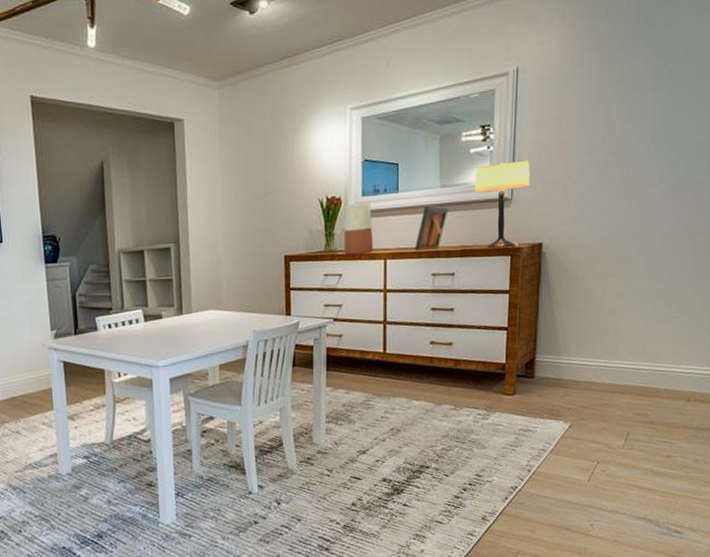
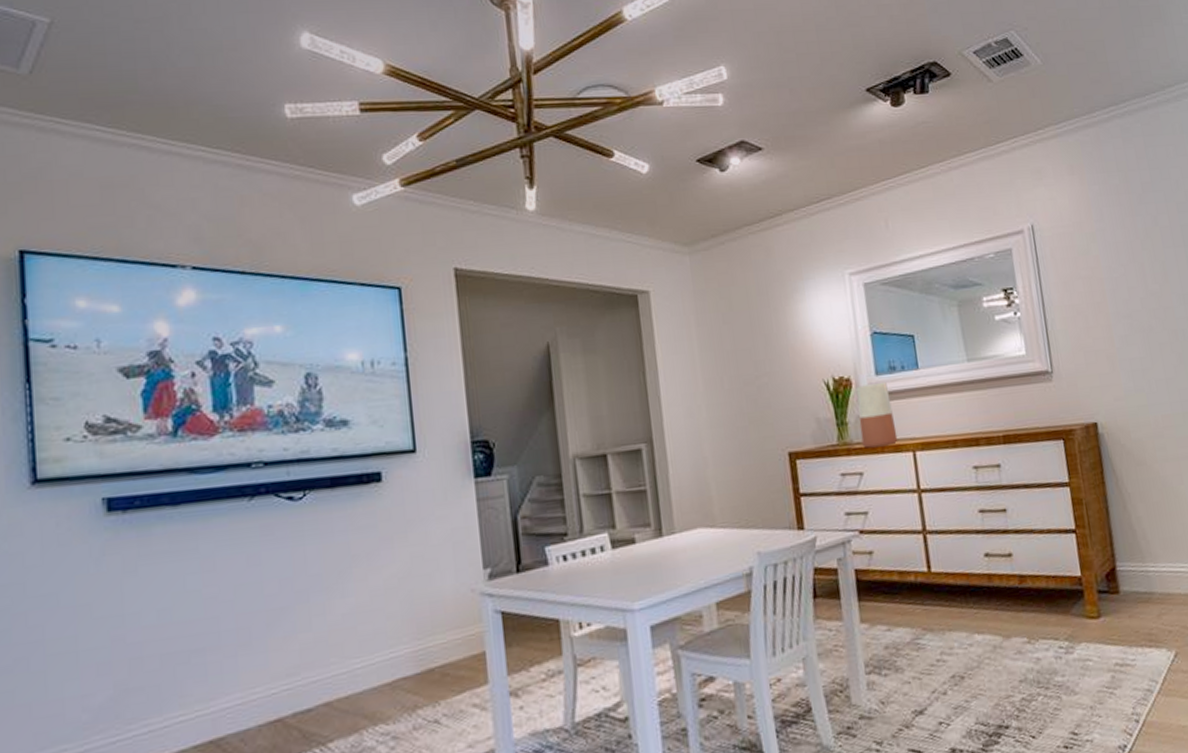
picture frame: present [414,206,448,252] -> none [947,384,981,440]
table lamp: present [474,160,530,249] -> none [1004,326,1071,433]

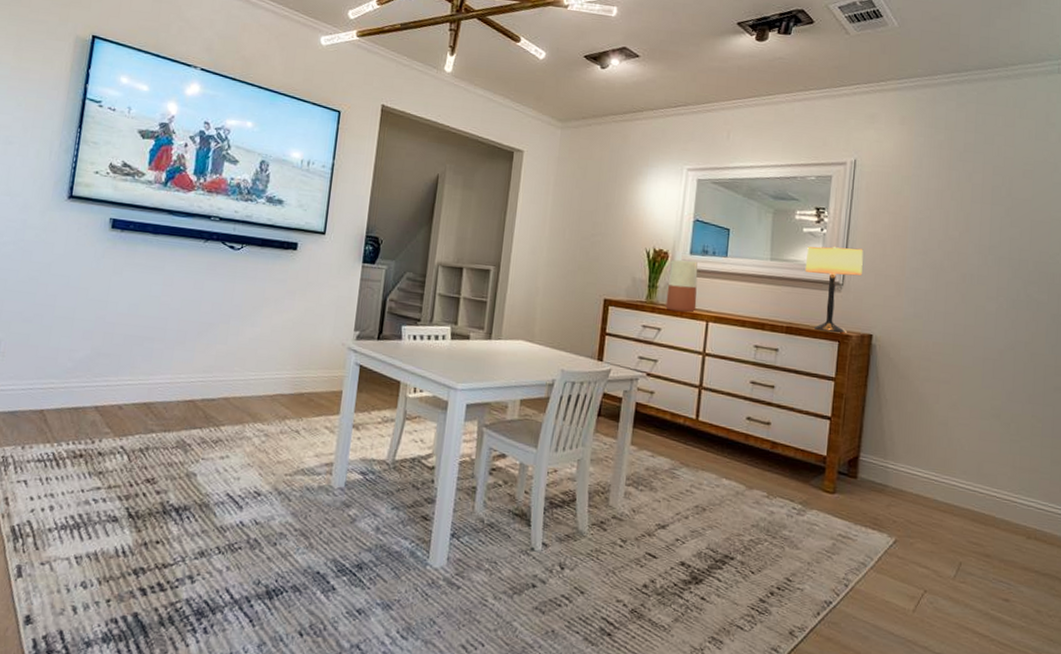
table lamp: none [1004,326,1071,433] -> present [804,245,864,334]

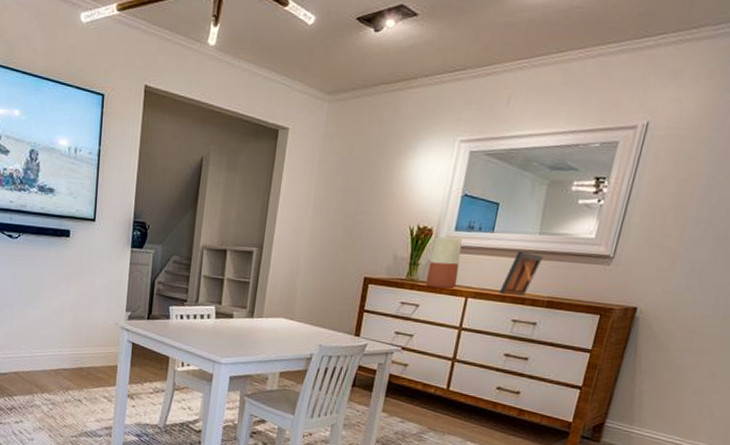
picture frame: none [738,276,777,322] -> present [498,251,543,297]
table lamp: present [804,245,864,334] -> none [574,217,642,307]

